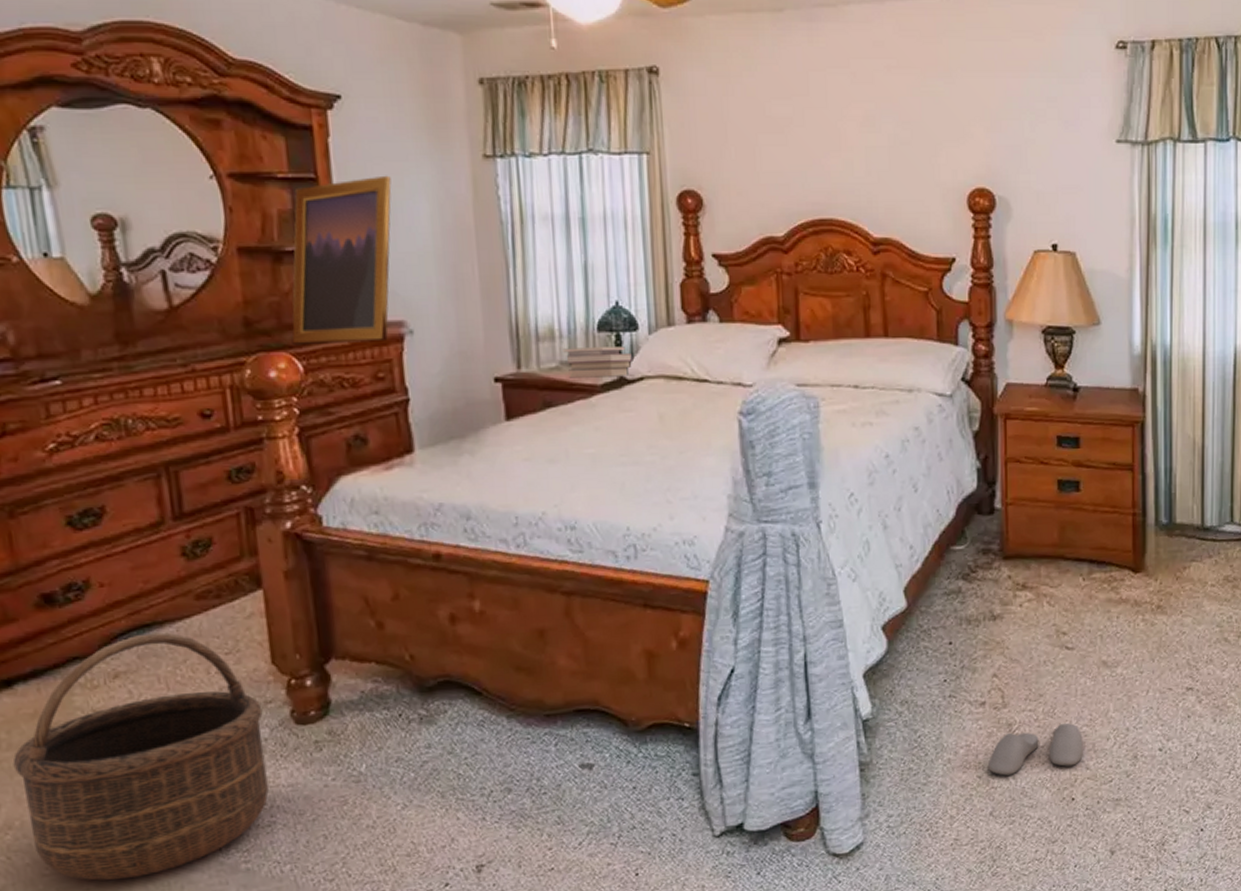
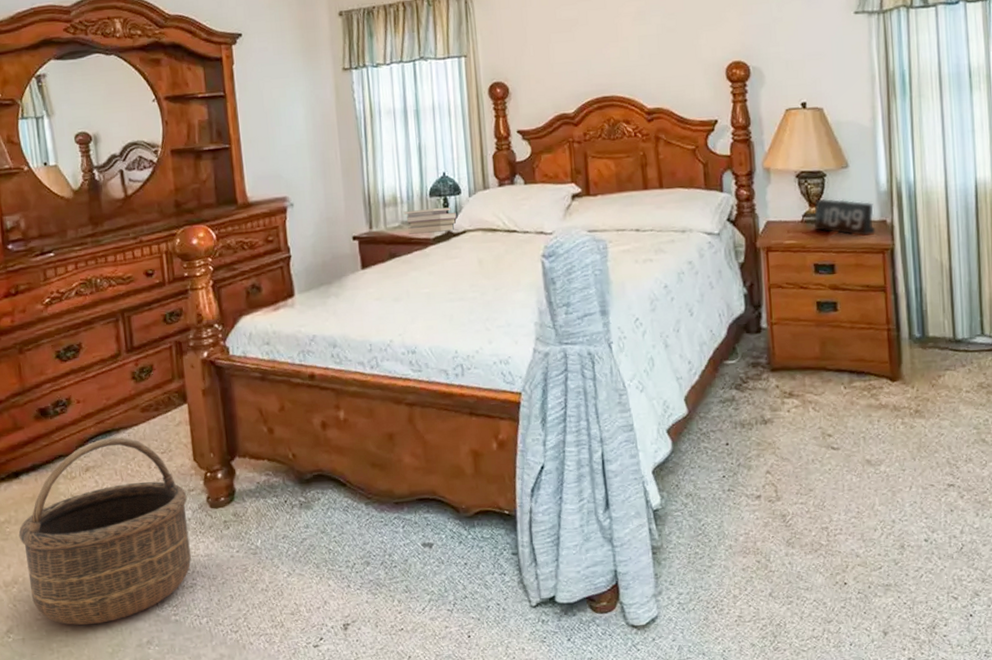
picture frame: present [291,175,392,346] -> none [208,89,277,220]
slippers: present [988,722,1084,776] -> none [766,514,854,561]
alarm clock: none [1059,359,1127,407] -> present [813,198,876,237]

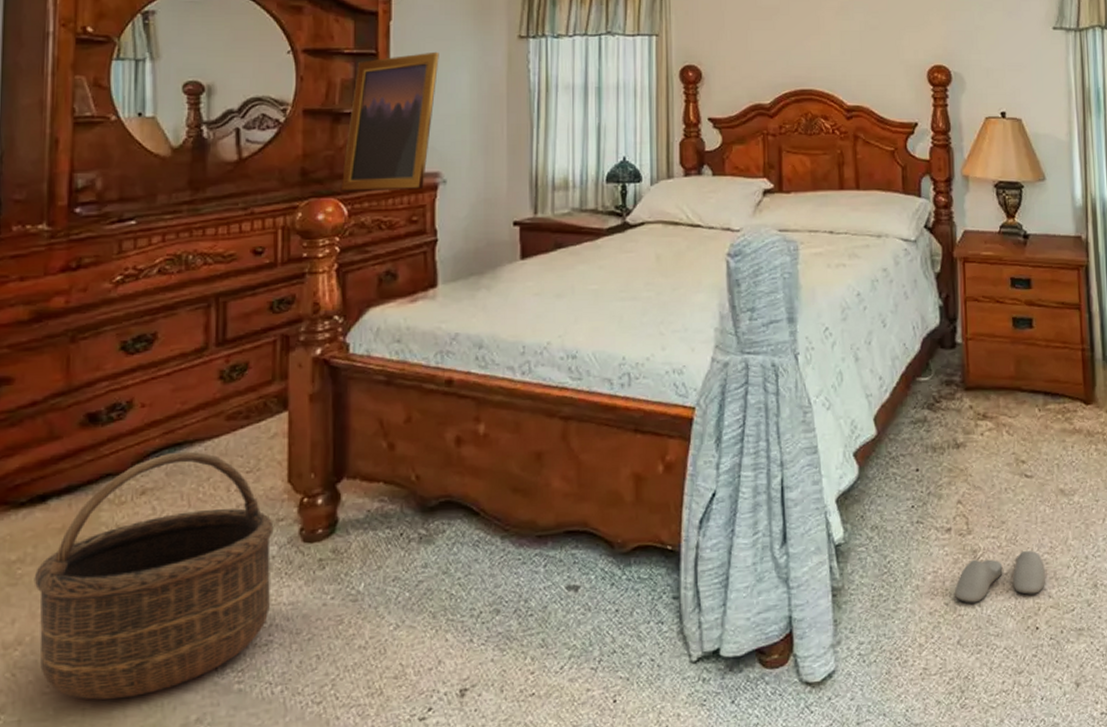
picture frame: none [208,89,277,220] -> present [340,51,439,193]
books: present [403,207,458,234] -> none [575,196,636,223]
slippers: none [766,514,854,561] -> present [955,550,1046,603]
alarm clock: present [813,198,876,237] -> none [1010,210,1072,252]

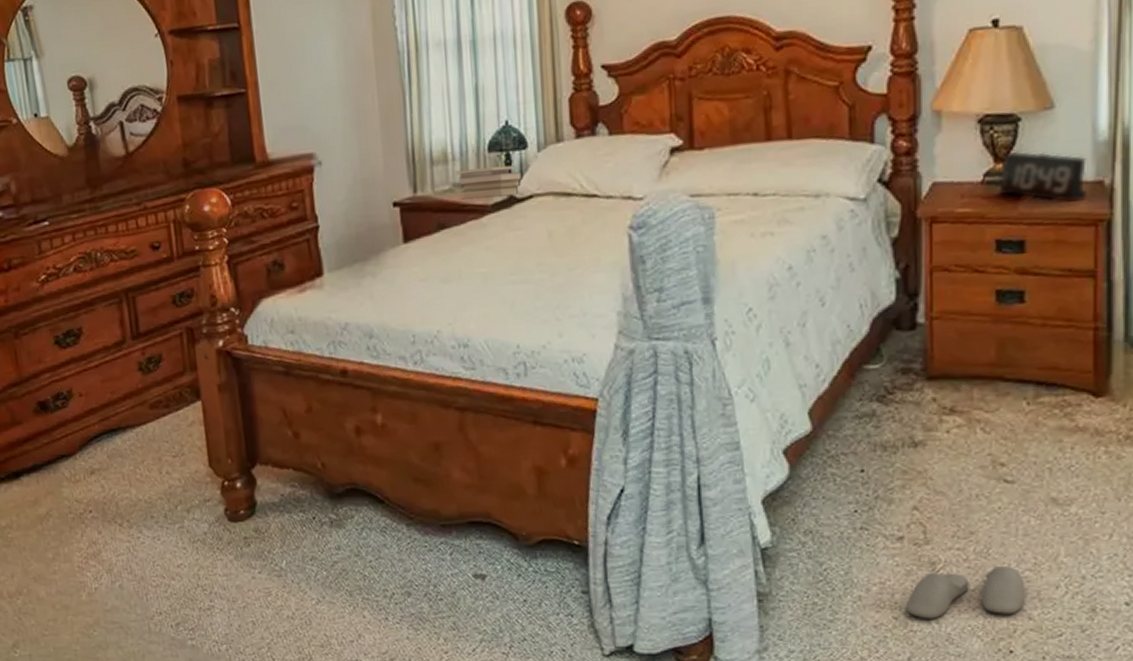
basket: present [34,451,274,700] -> none [21,436,208,645]
picture frame: present [340,51,439,193] -> none [221,17,302,182]
books: none [575,196,636,223] -> present [455,165,523,200]
alarm clock: none [1010,210,1072,252] -> present [998,150,1088,204]

